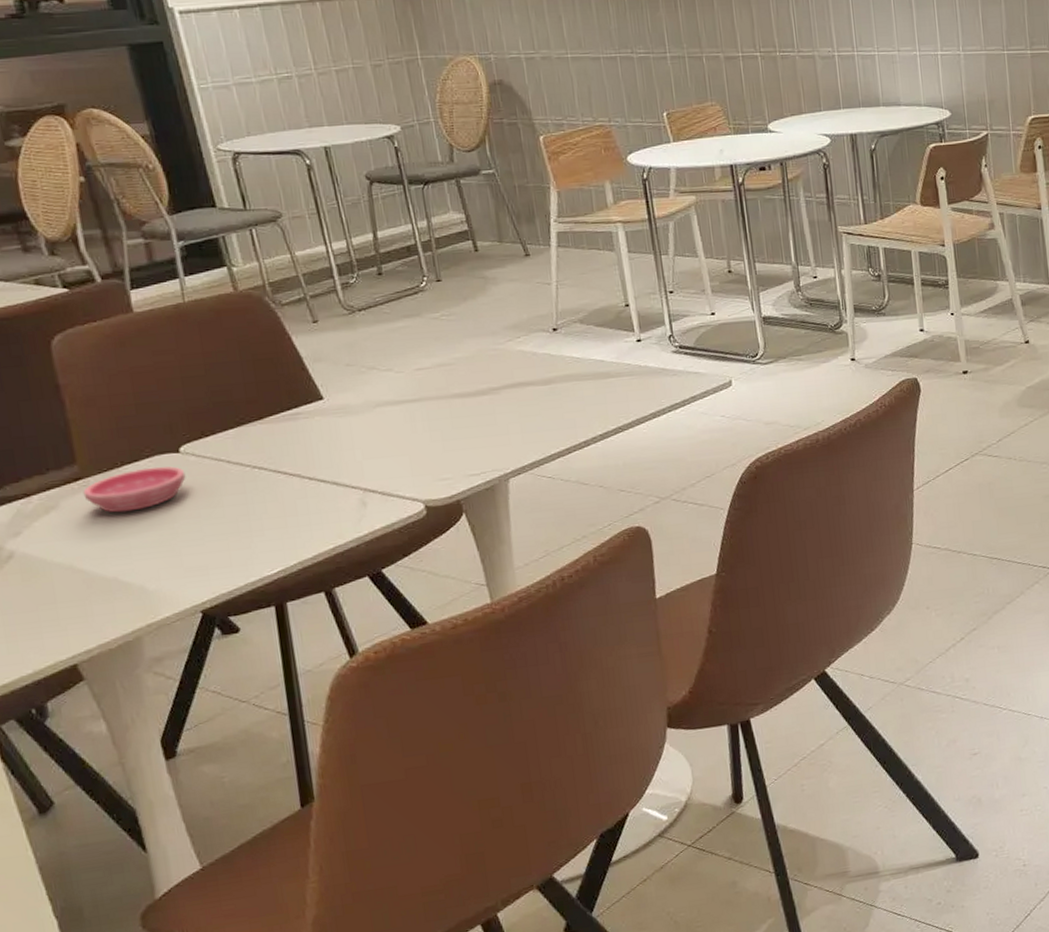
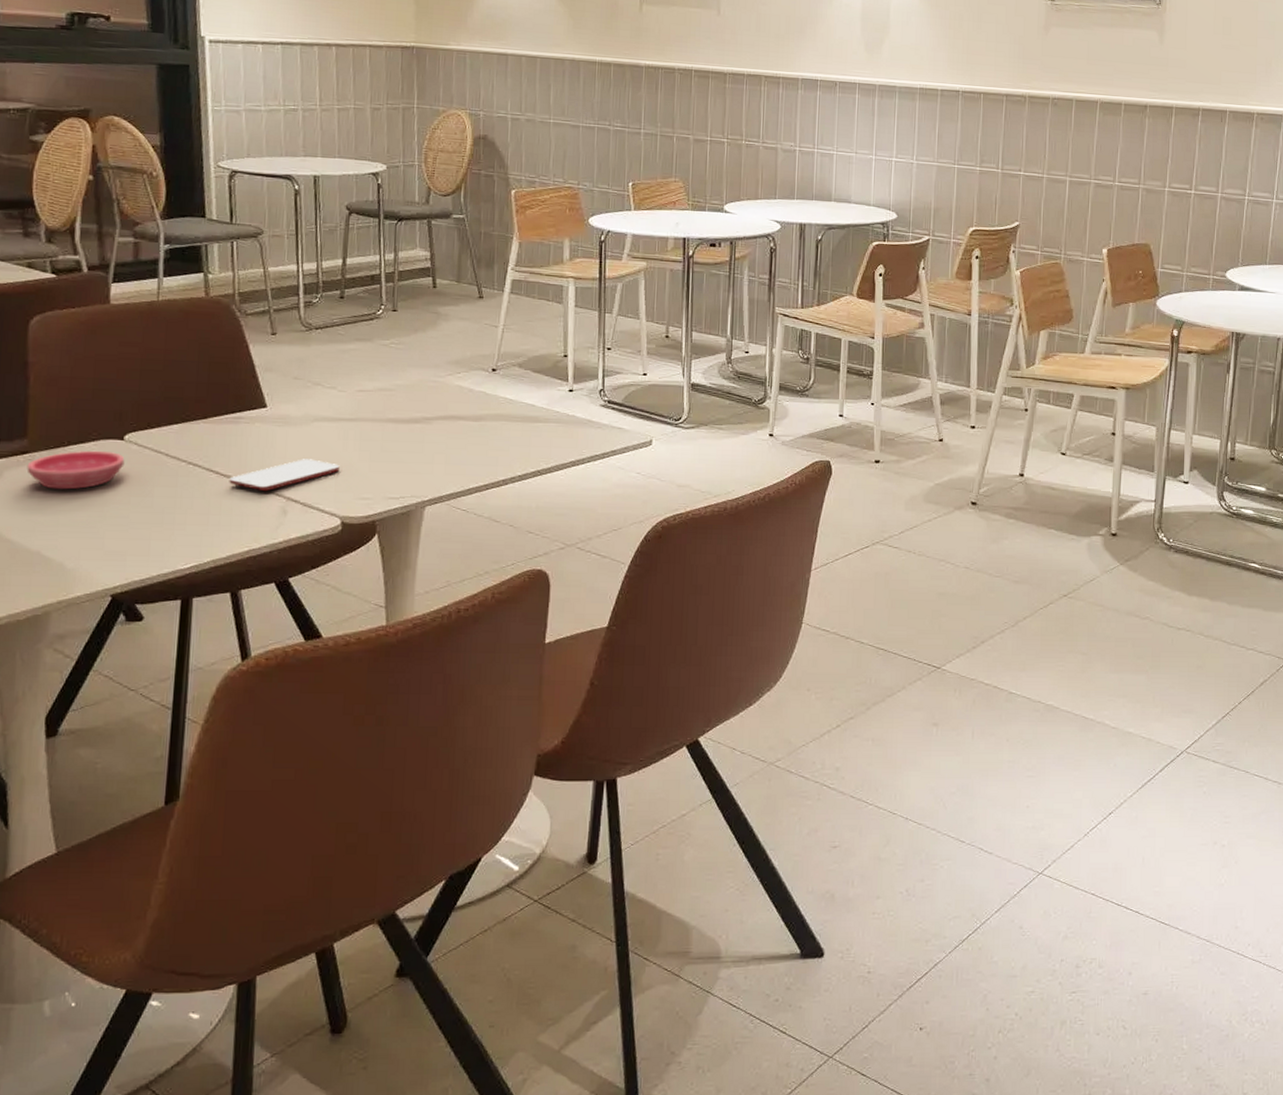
smartphone: none [299,446,413,486] -> present [229,459,340,492]

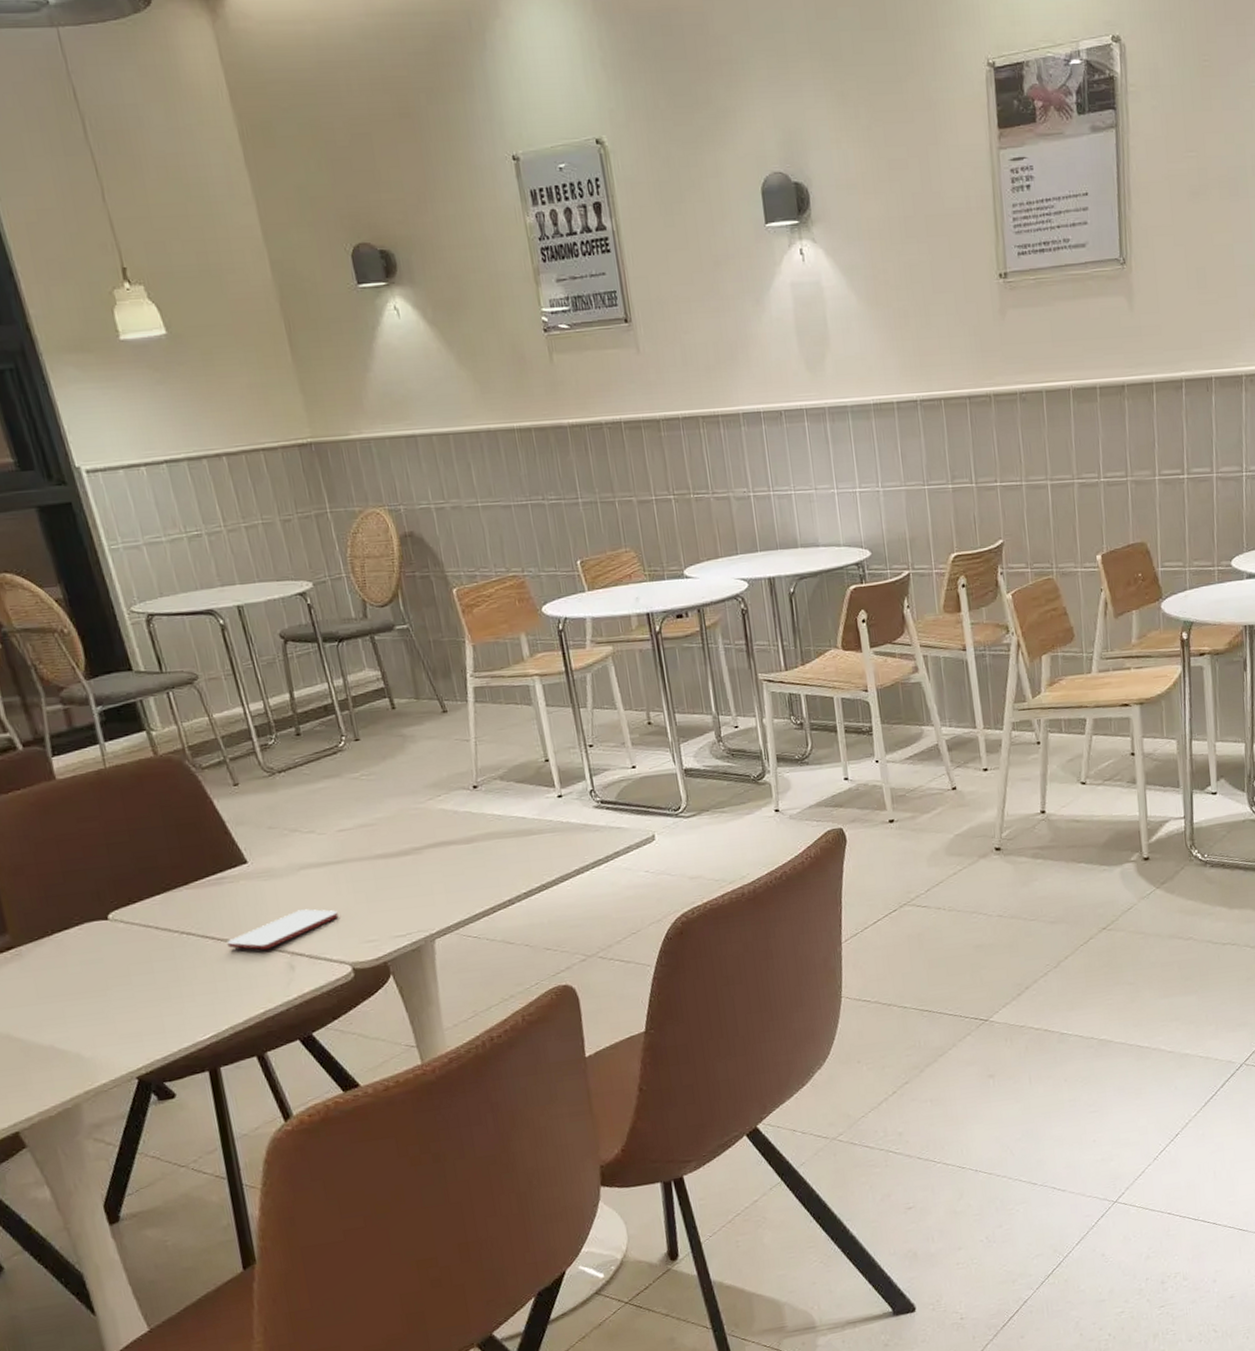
saucer: present [27,450,125,490] -> none [15,933,116,981]

